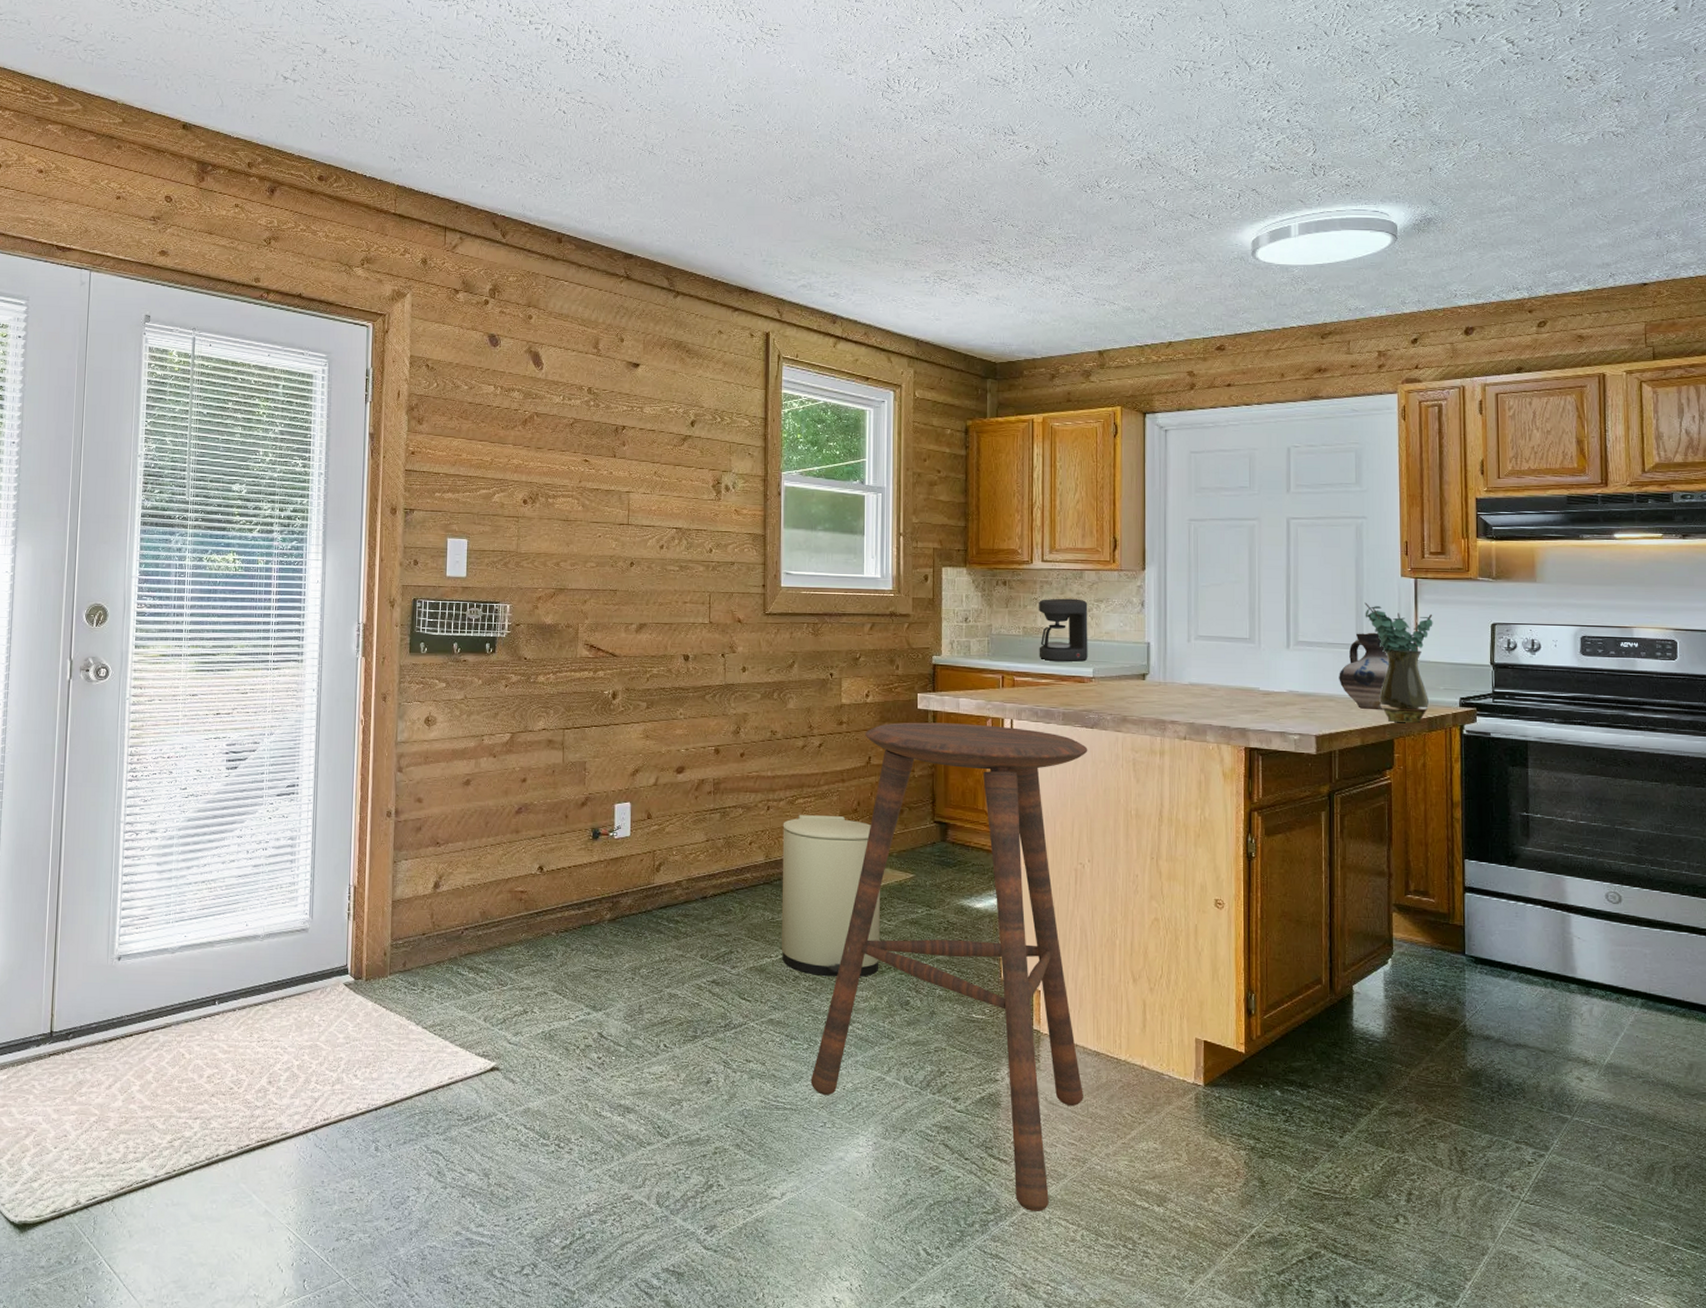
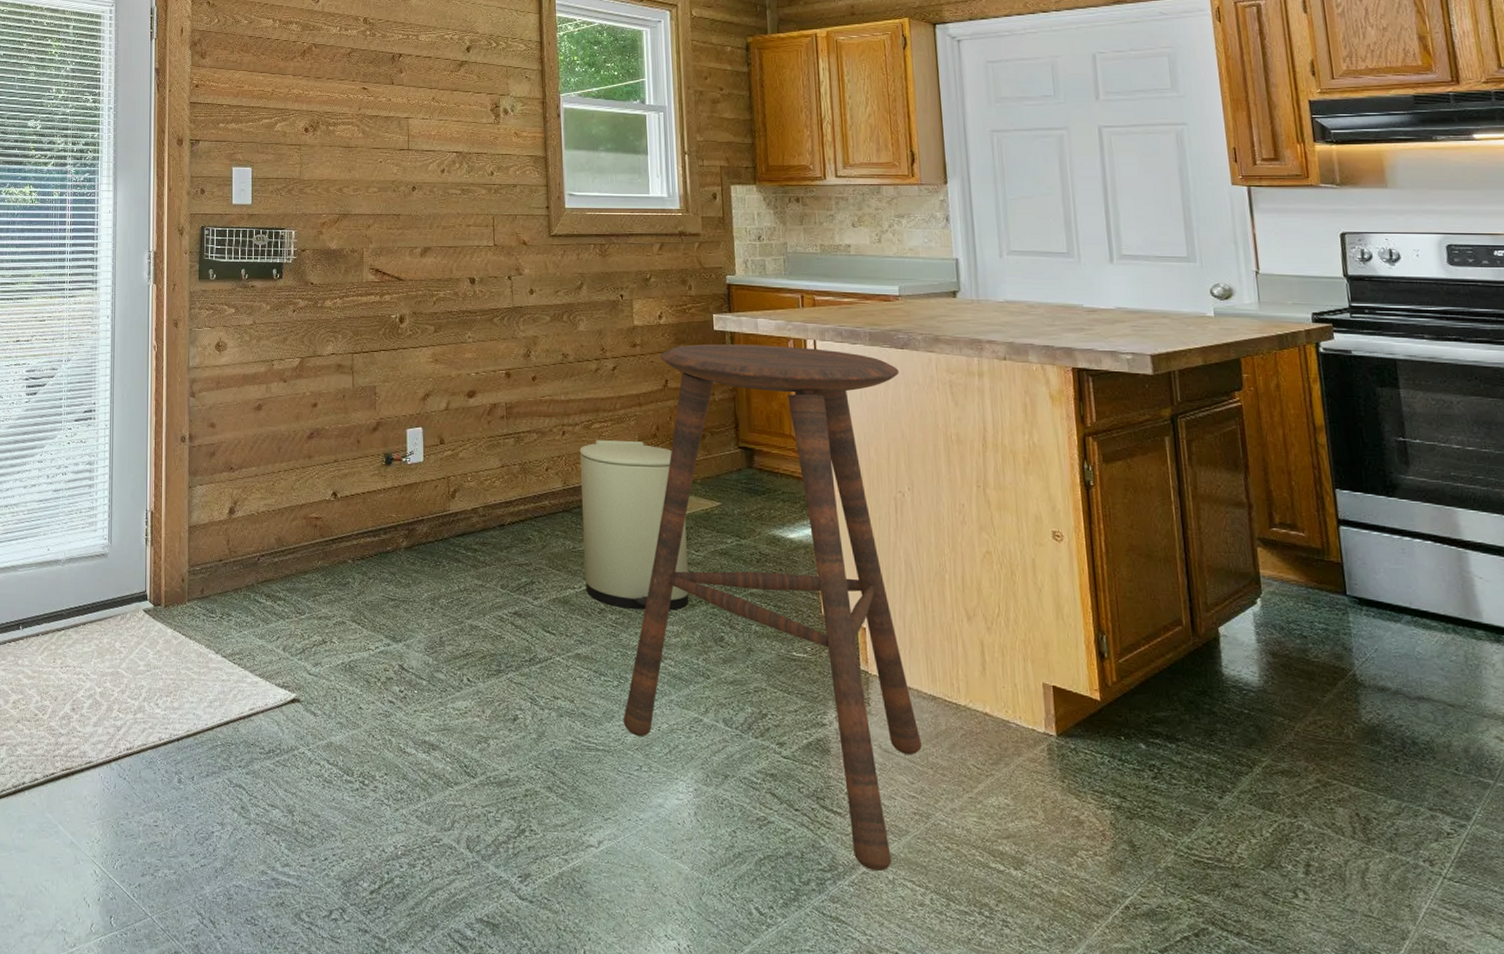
coffee maker: present [1039,598,1088,662] -> none [835,214,892,280]
ceramic jug: present [1339,632,1389,711] -> none [1171,244,1227,328]
vase: present [1365,602,1433,724] -> none [1193,213,1277,341]

